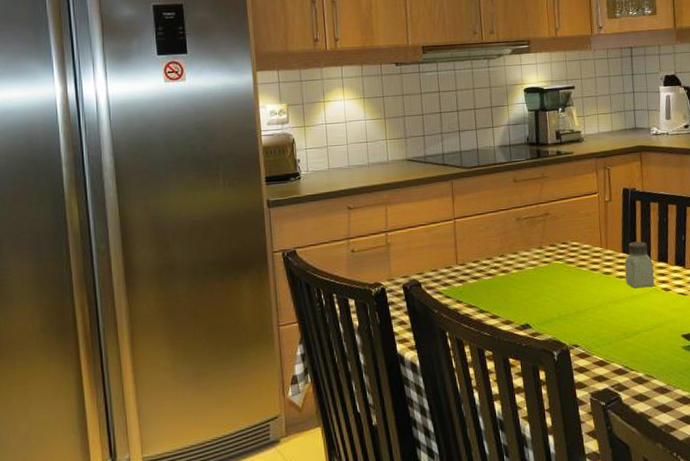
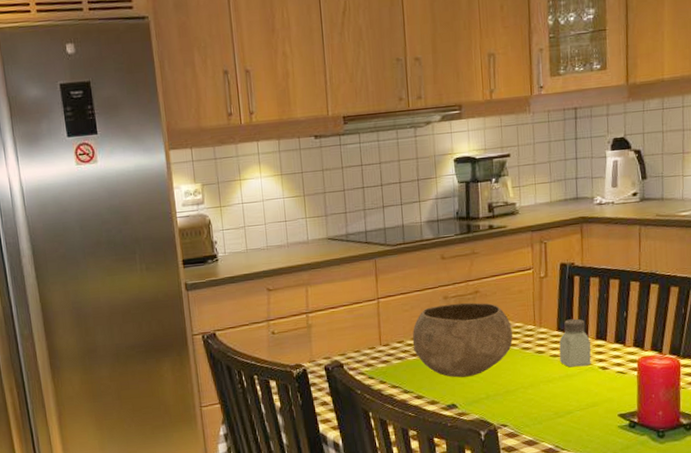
bowl: none [487,224,582,298] -> present [412,302,513,378]

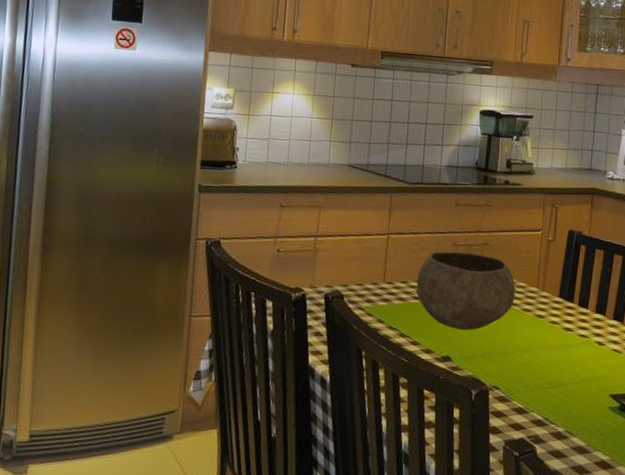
saltshaker: present [559,318,591,368] -> none [559,287,590,338]

